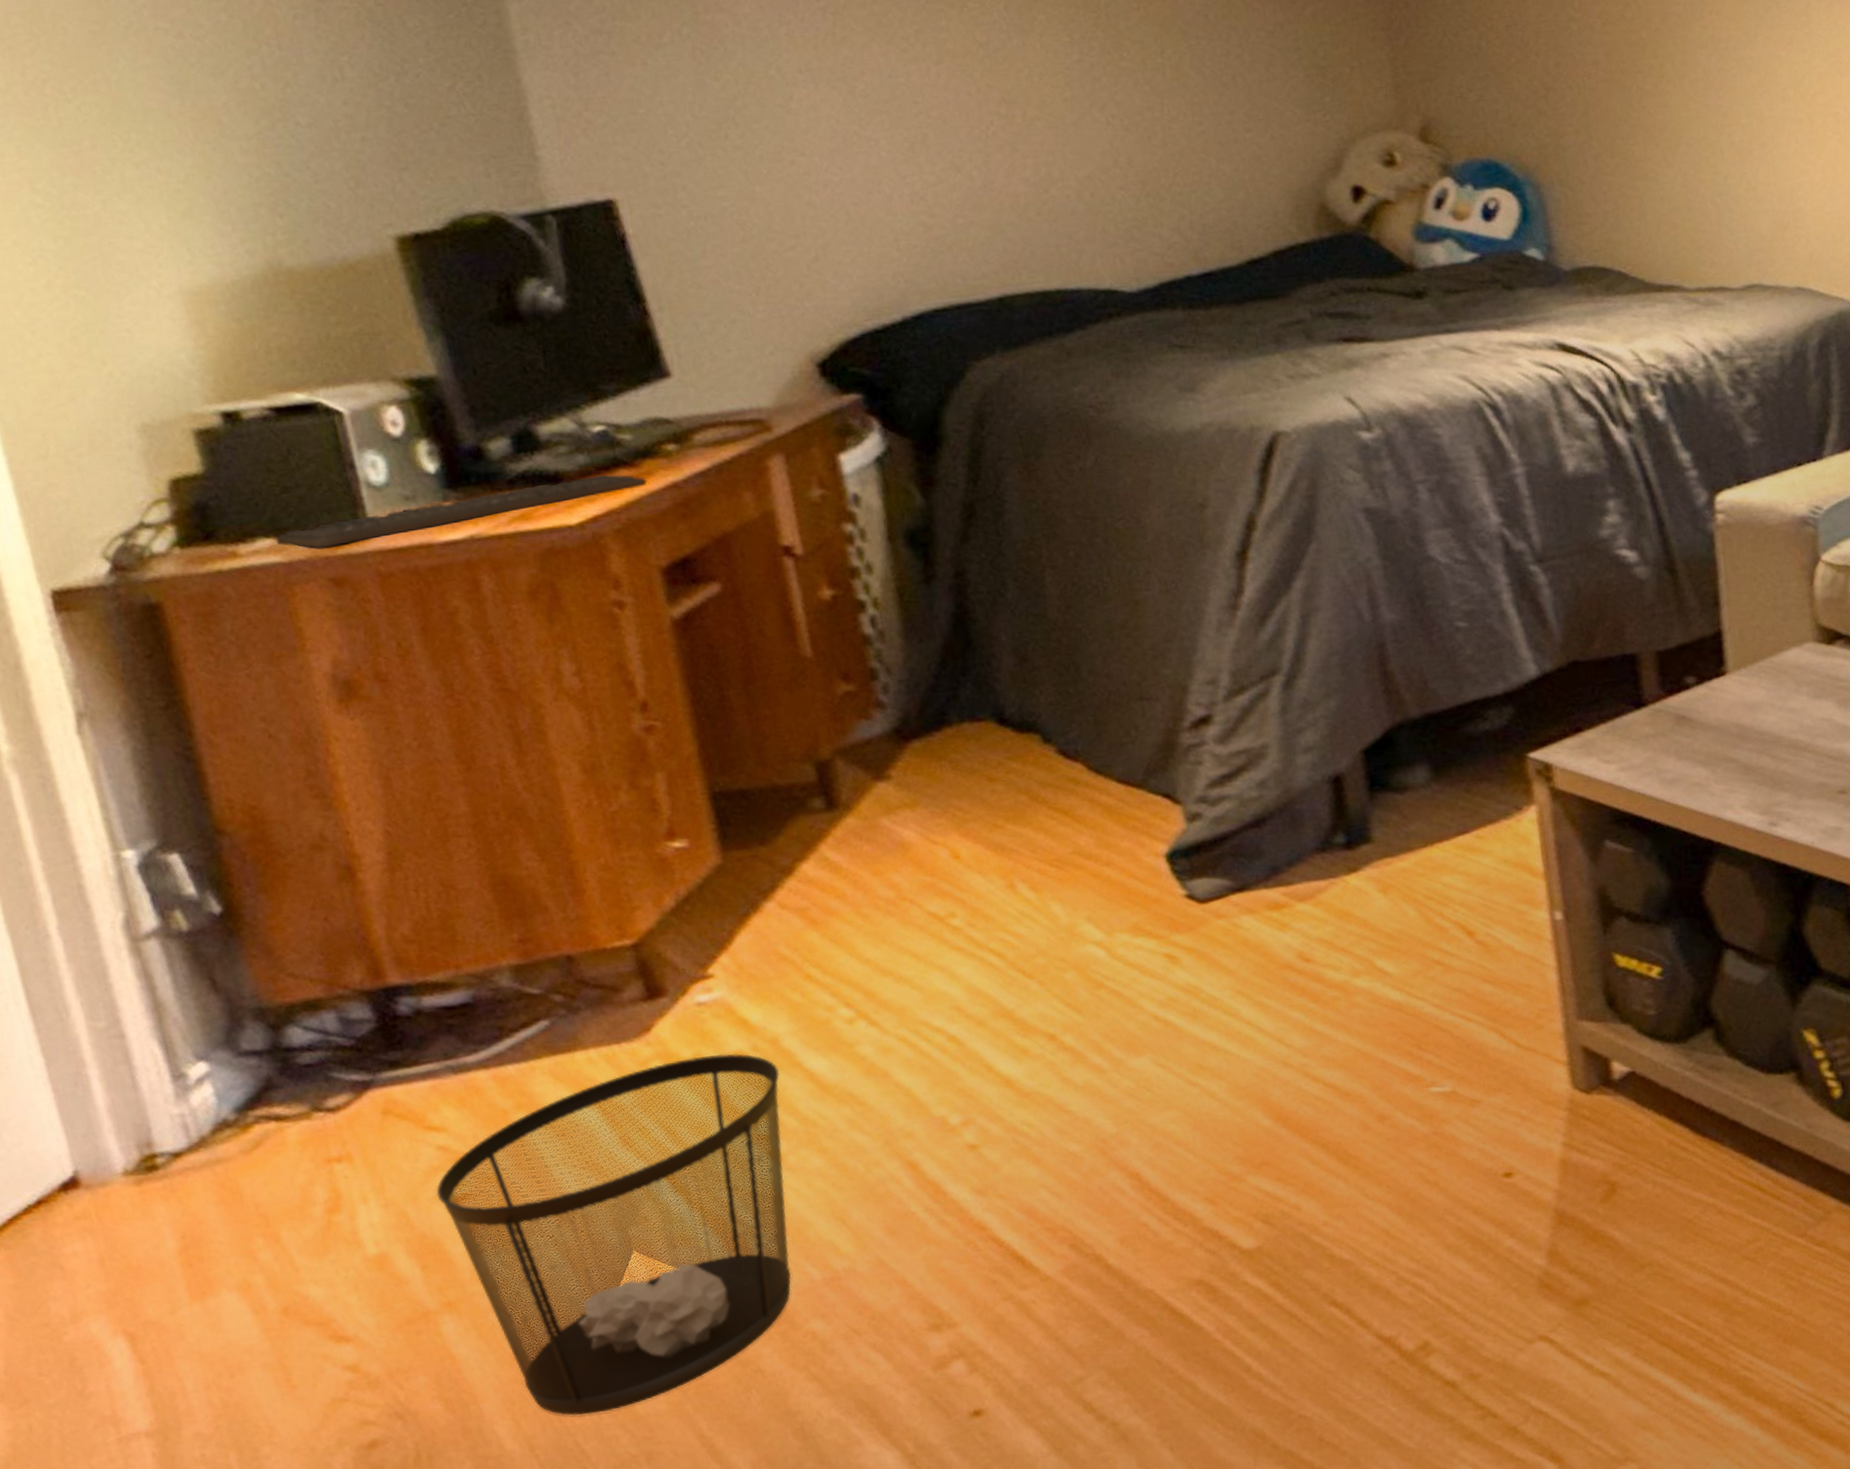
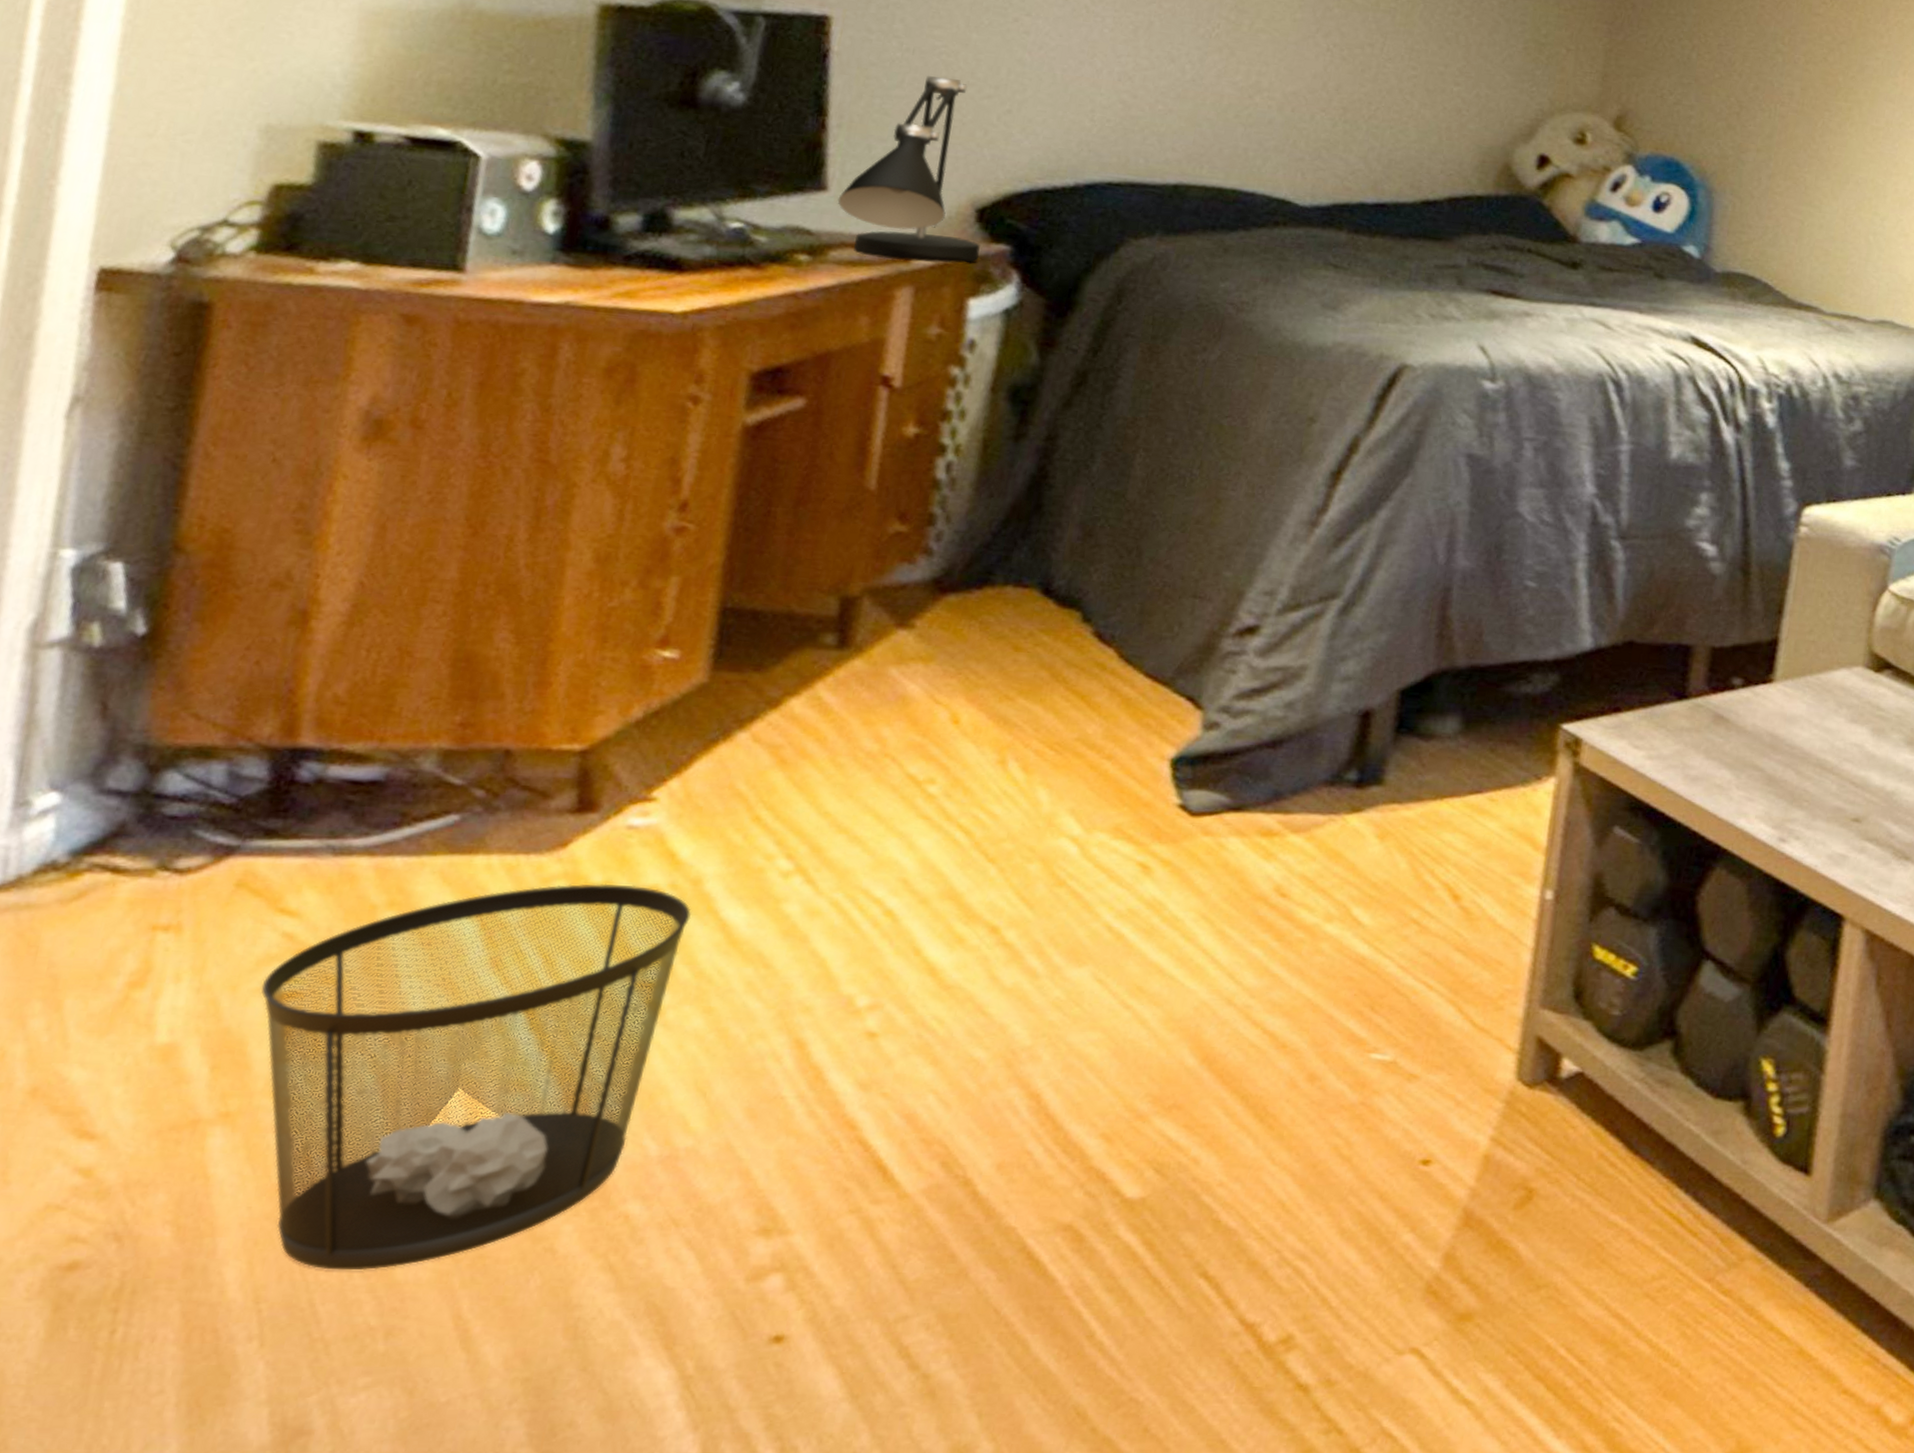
computer keyboard: present [276,474,647,549] -> none [361,258,767,291]
desk lamp: none [683,237,836,433] -> present [837,75,980,263]

